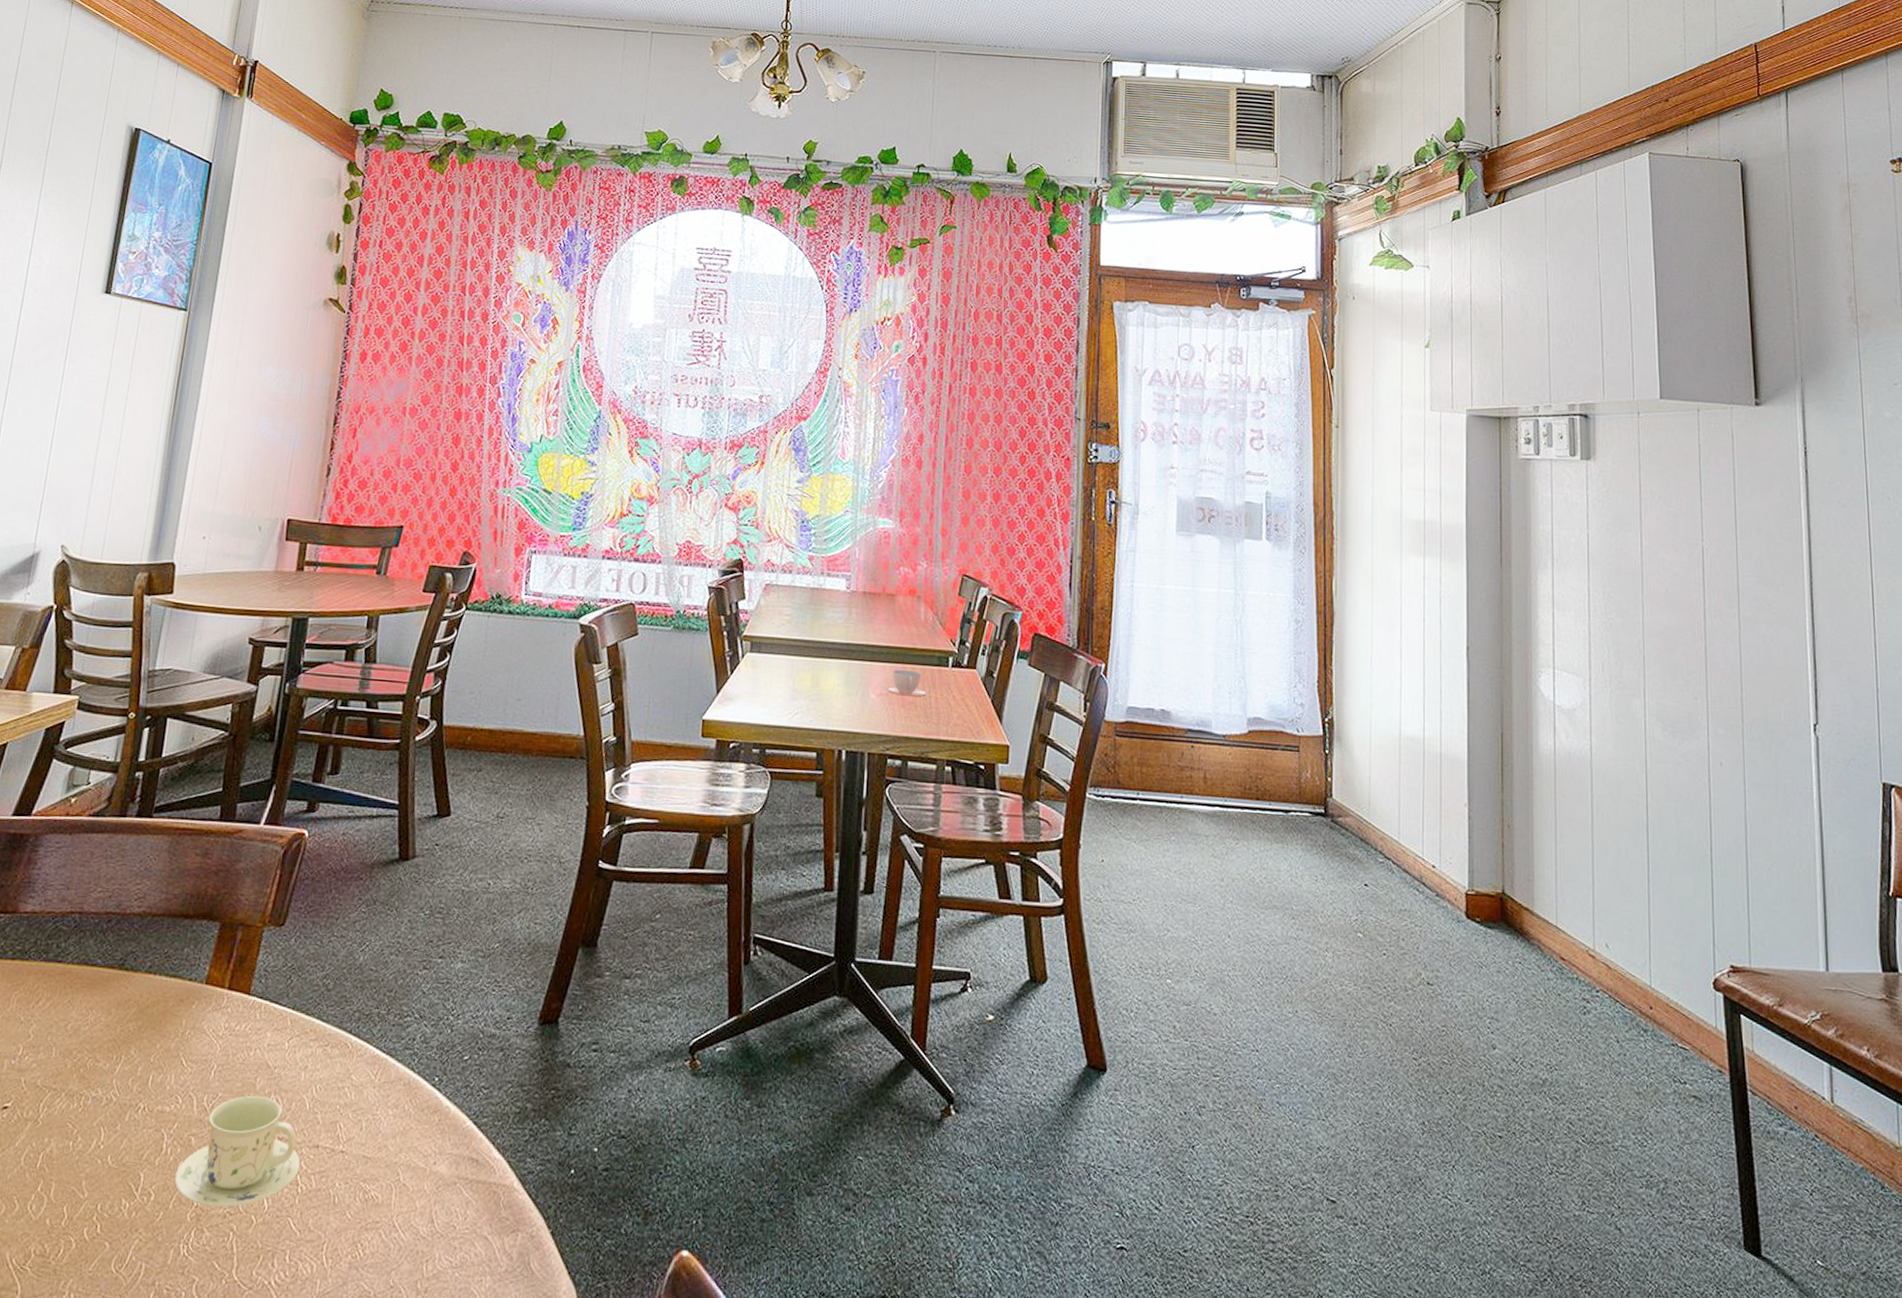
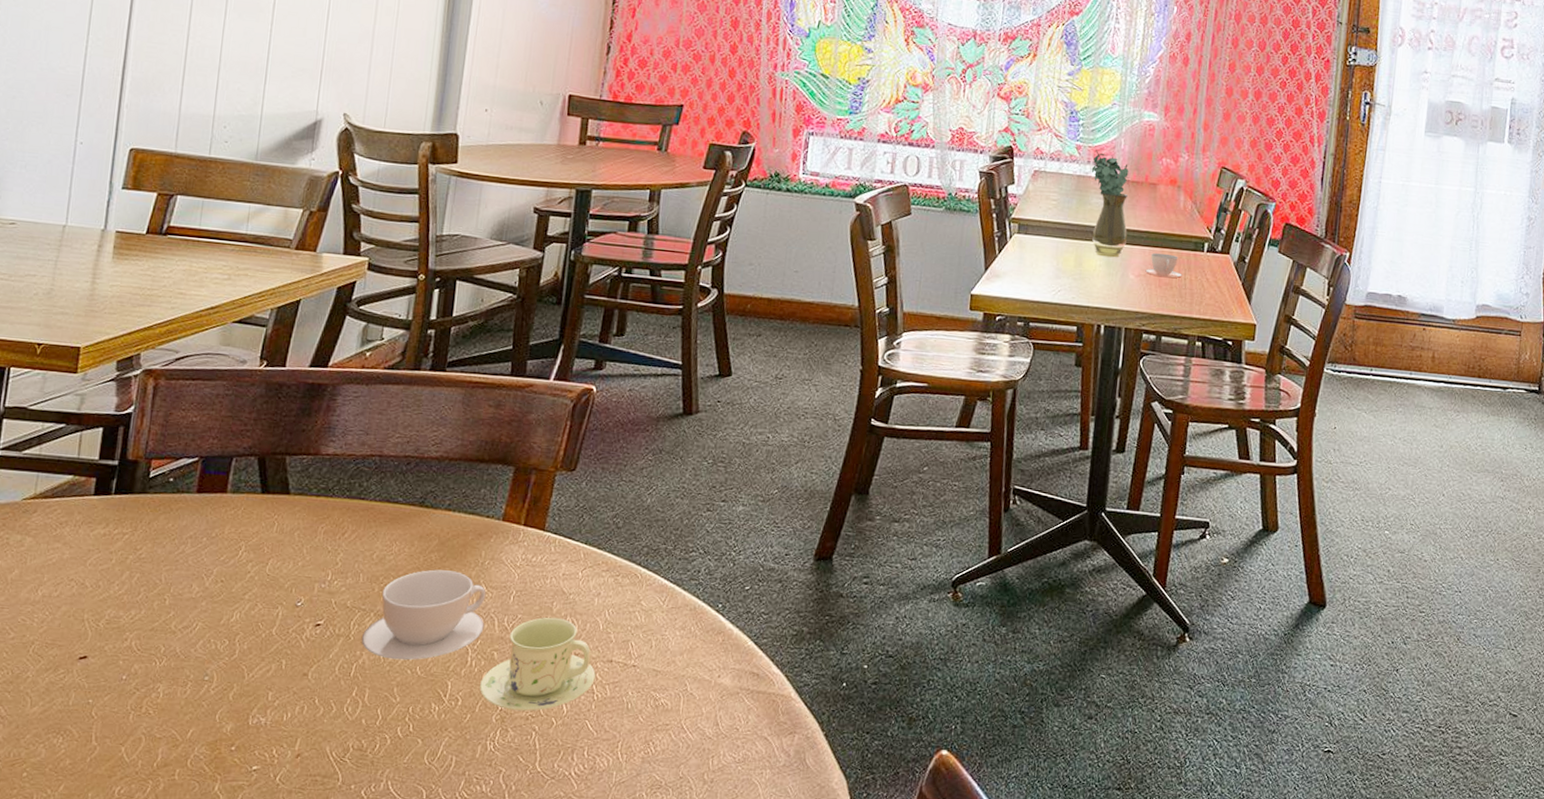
teacup: none [50,1041,186,1148] -> present [361,569,487,660]
vase: none [825,560,866,676] -> present [1091,149,1129,258]

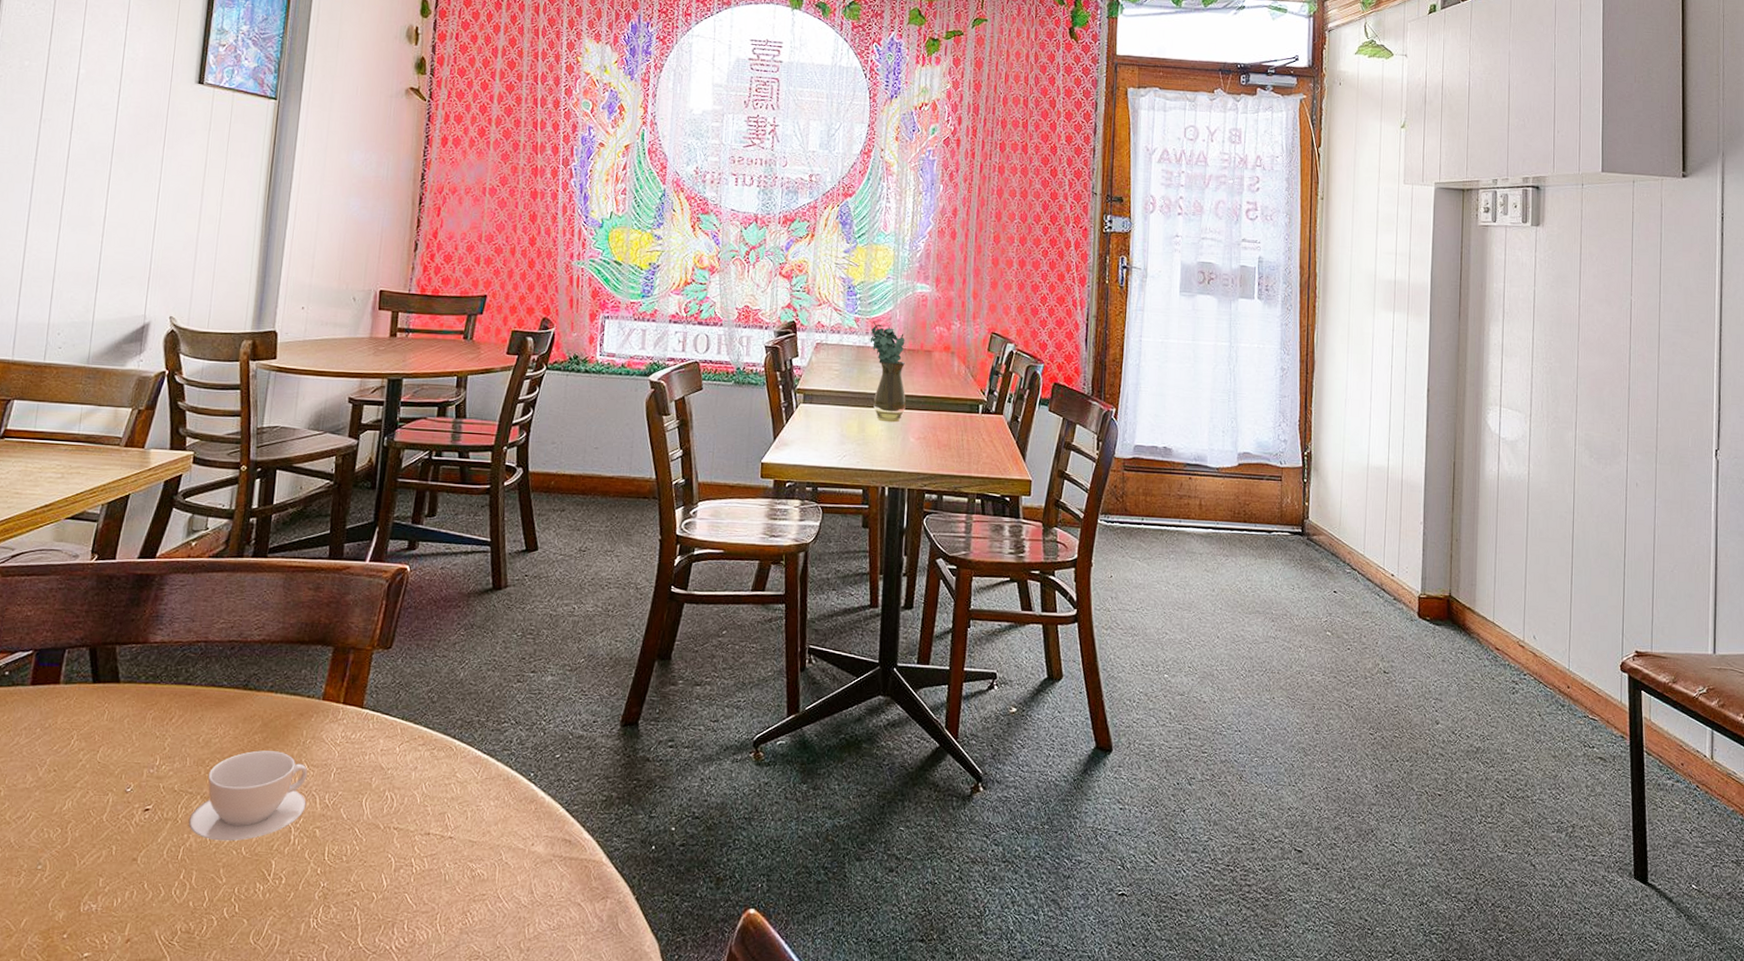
cup and saucer: present [479,617,596,712] -> none [302,792,414,888]
teacup: present [1145,252,1182,279] -> none [924,416,960,440]

